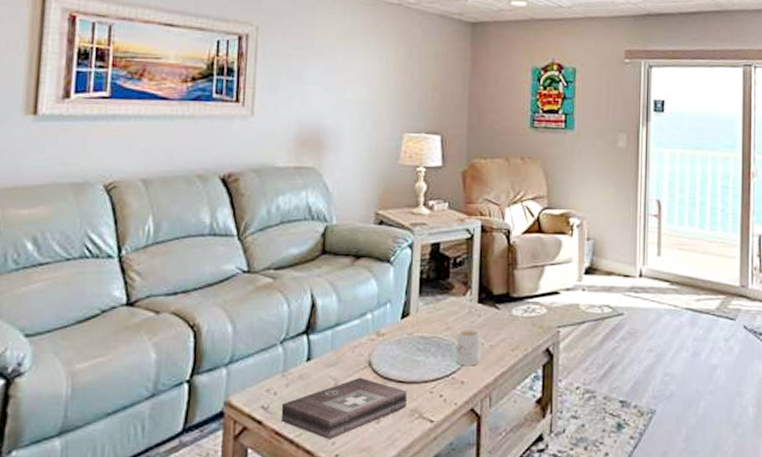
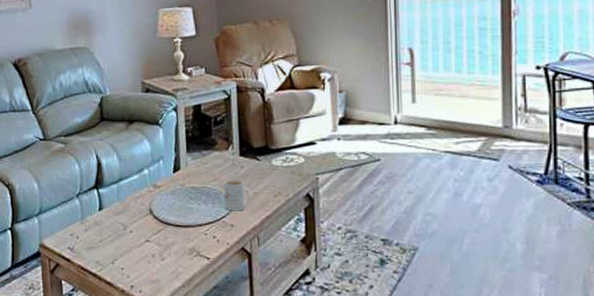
first aid kit: present [280,377,407,439] -> none [83,222,185,273]

